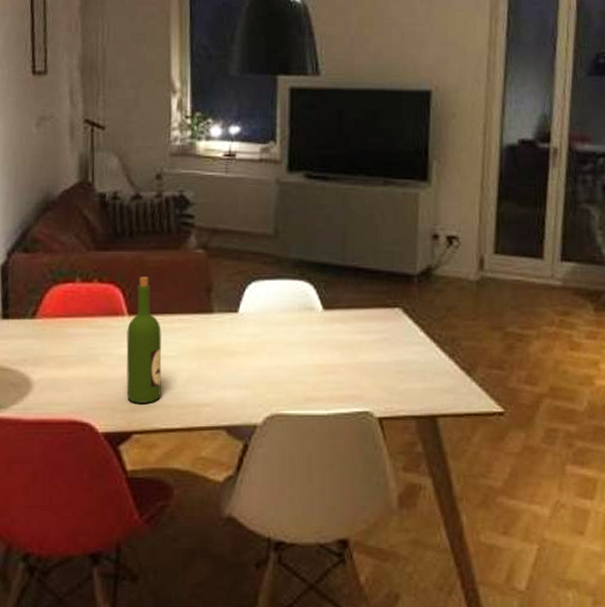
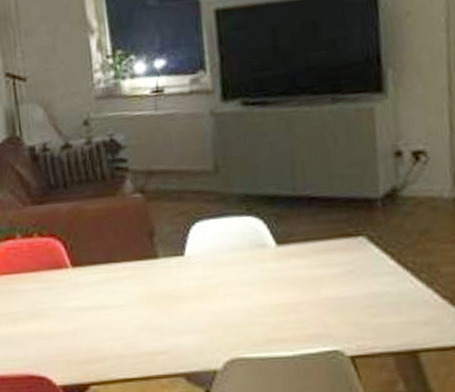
wine bottle: present [126,276,162,403] -> none [72,226,114,355]

